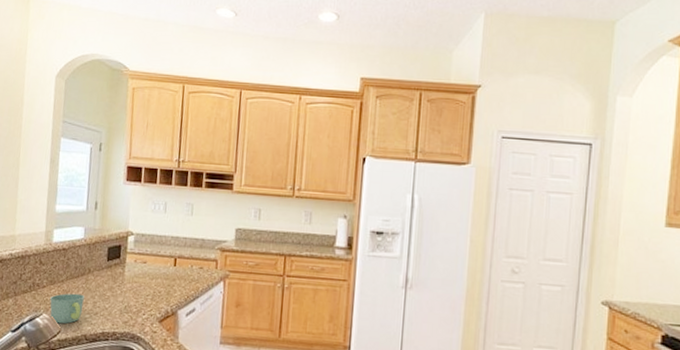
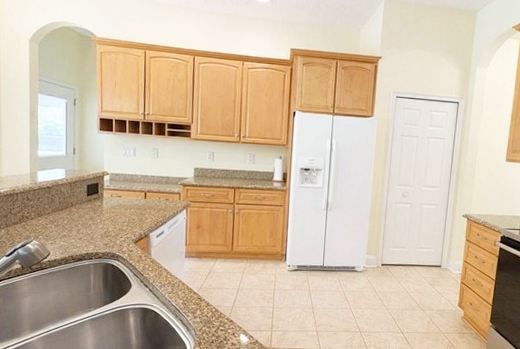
mug: present [50,293,84,324] -> none [39,223,69,248]

